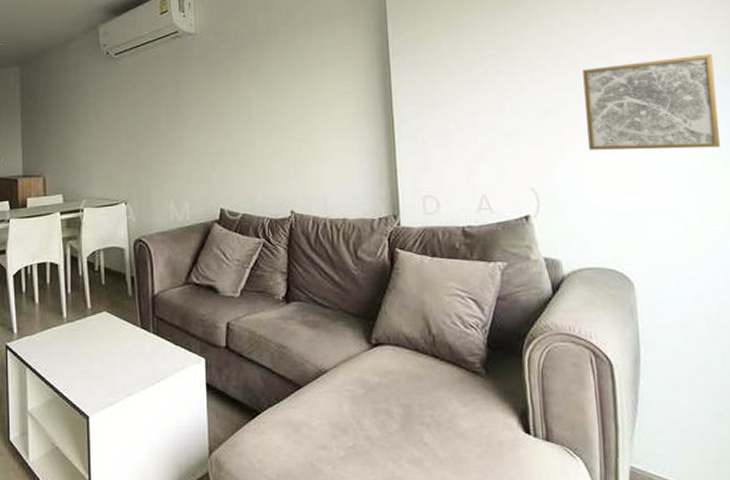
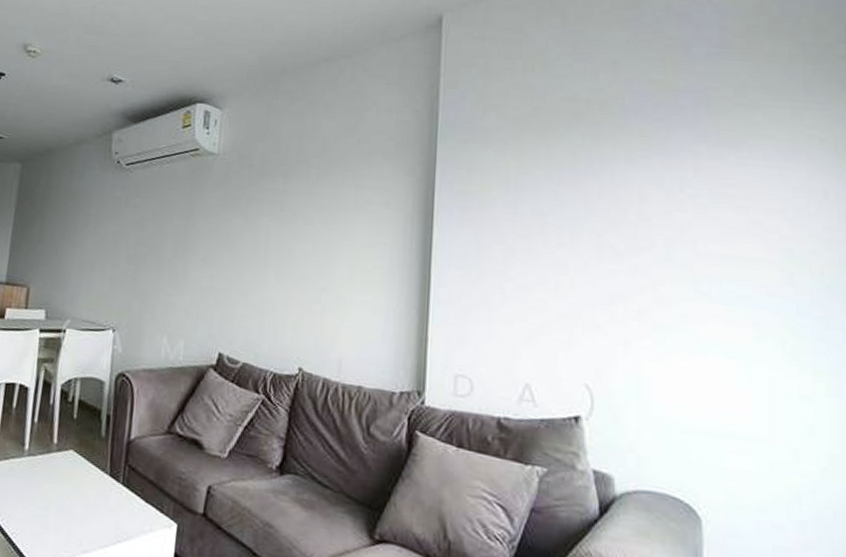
wall art: present [582,54,720,150] -> none [660,255,823,371]

